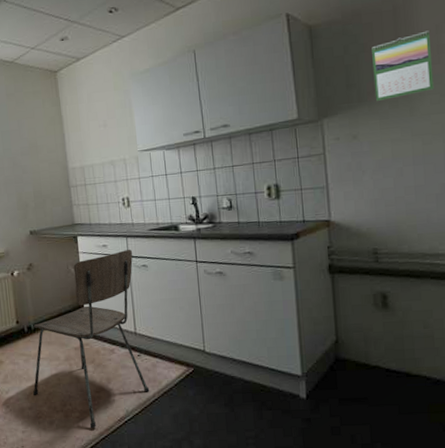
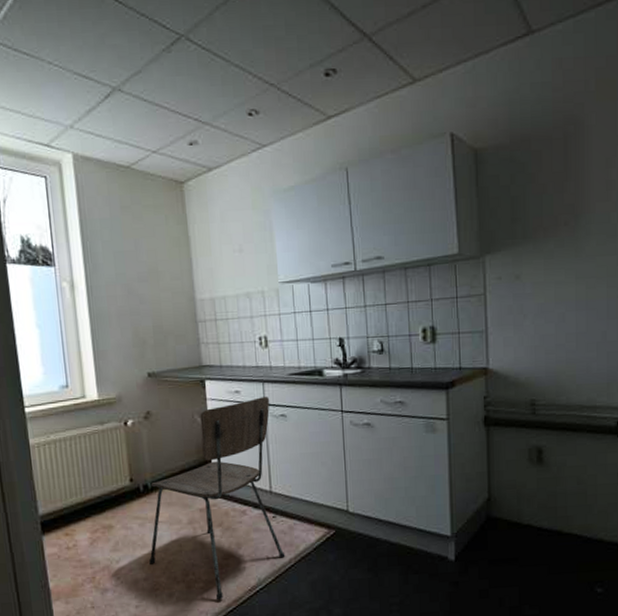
calendar: present [372,30,434,102] -> none [540,163,601,240]

